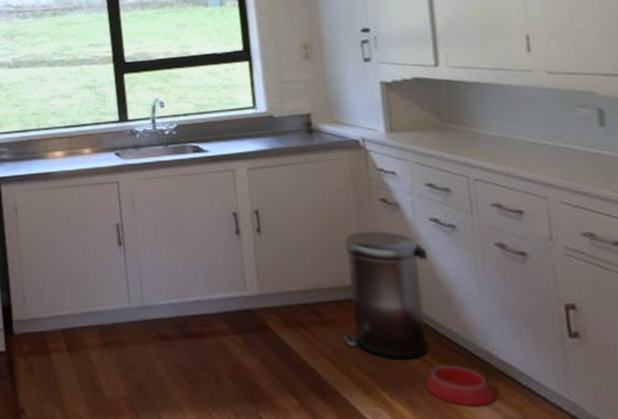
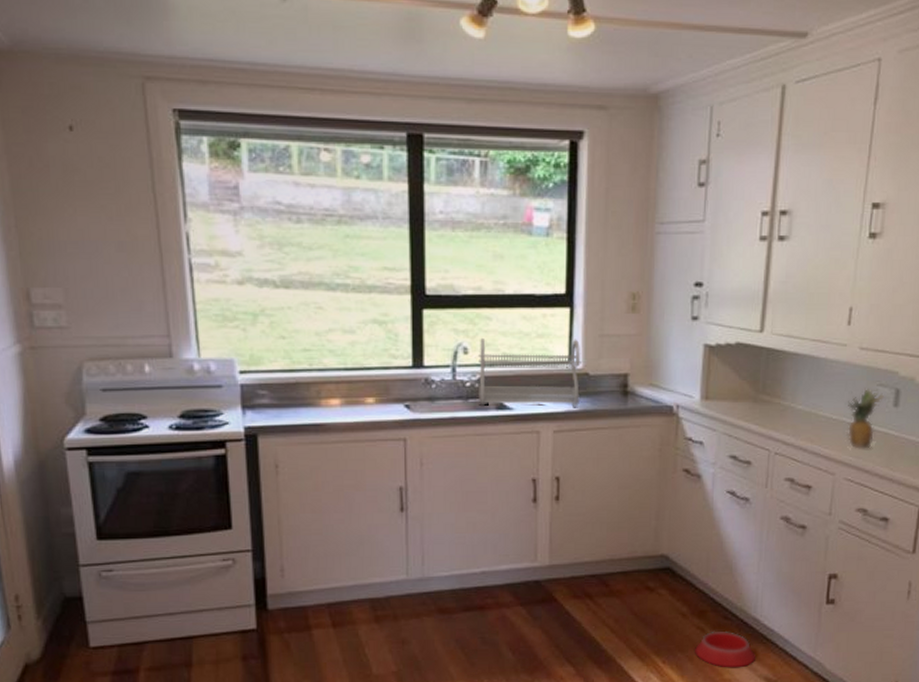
dish rack: none [172,87,268,151] -> present [477,339,581,408]
pedal bin: present [342,231,428,361] -> none [627,502,719,629]
fruit: none [545,110,587,172] -> present [848,387,885,449]

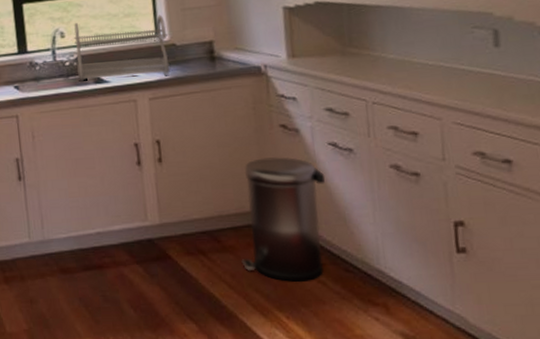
pedal bin: none [627,502,719,629] -> present [241,157,325,283]
pet bowl: present [695,631,755,668] -> none [319,284,387,323]
fruit: present [848,387,885,449] -> none [443,31,483,93]

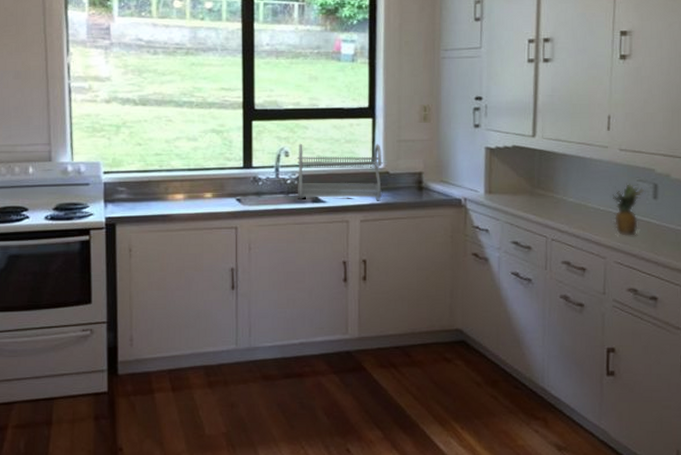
pedal bin: present [241,157,325,283] -> none [427,282,506,397]
fruit: none [443,31,483,93] -> present [613,183,645,236]

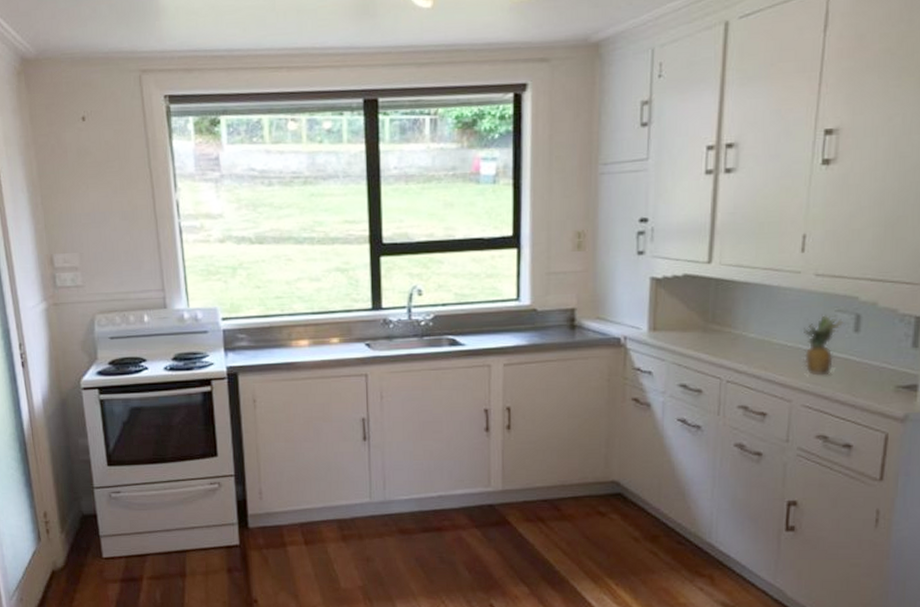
dish rack: present [296,144,383,201] -> none [431,277,529,344]

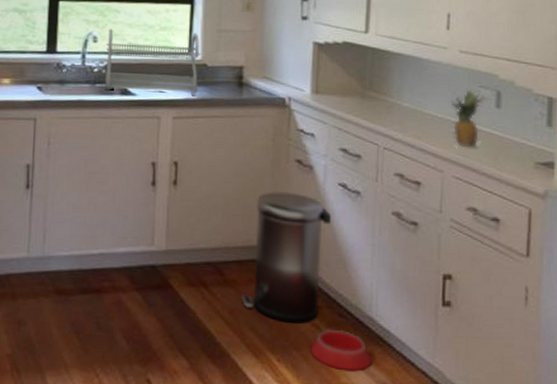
dish rack: none [431,277,529,344] -> present [104,29,200,97]
pedal bin: none [578,430,671,553] -> present [241,192,332,325]
pet bowl: none [648,555,711,593] -> present [310,329,372,372]

